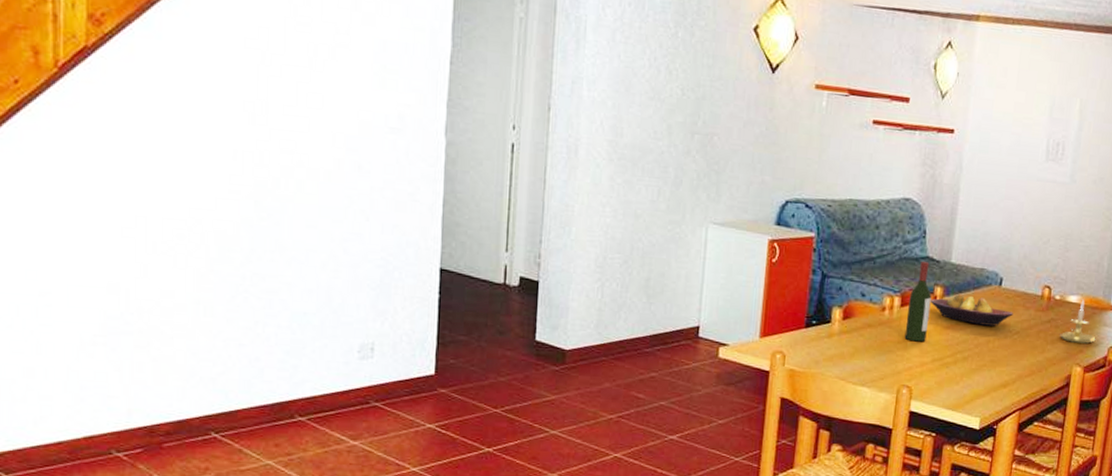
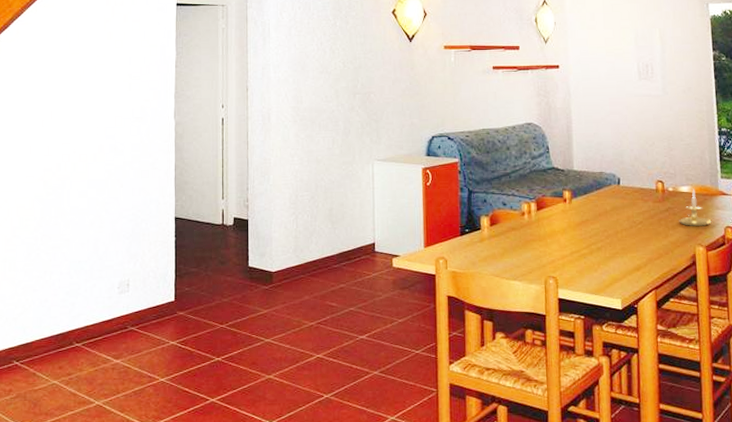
wine bottle: present [904,262,932,342] -> none [543,172,563,239]
fruit bowl: present [930,293,1013,326] -> none [561,194,634,219]

